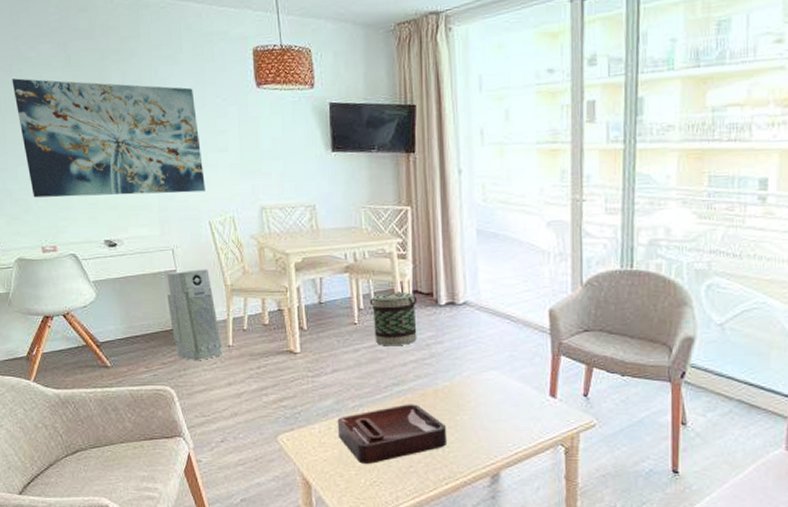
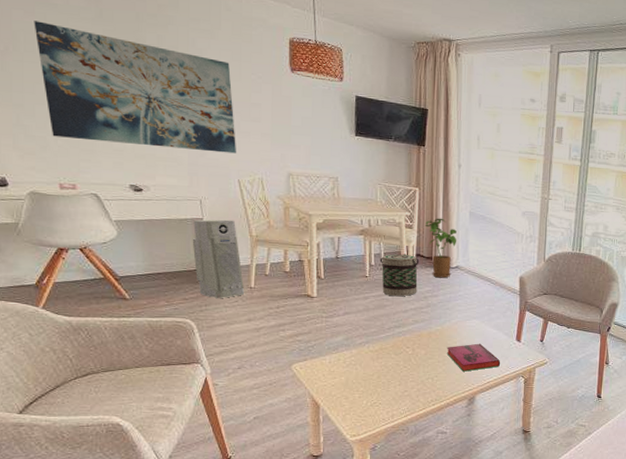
decorative tray: present [337,404,448,464] -> none [345,342,436,389]
house plant: none [422,241,463,319] -> present [425,218,457,278]
hardback book: none [458,402,531,440] -> present [446,343,501,372]

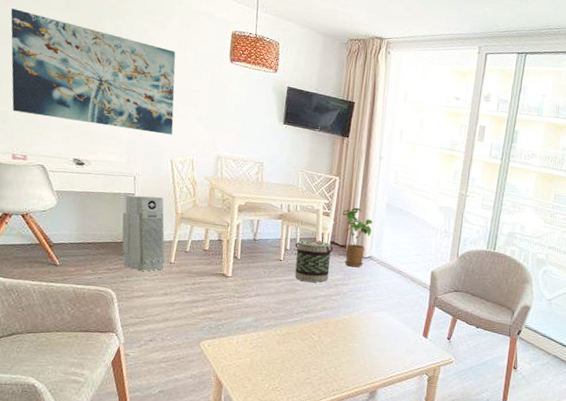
hardback book: present [446,343,501,372] -> none [351,335,406,364]

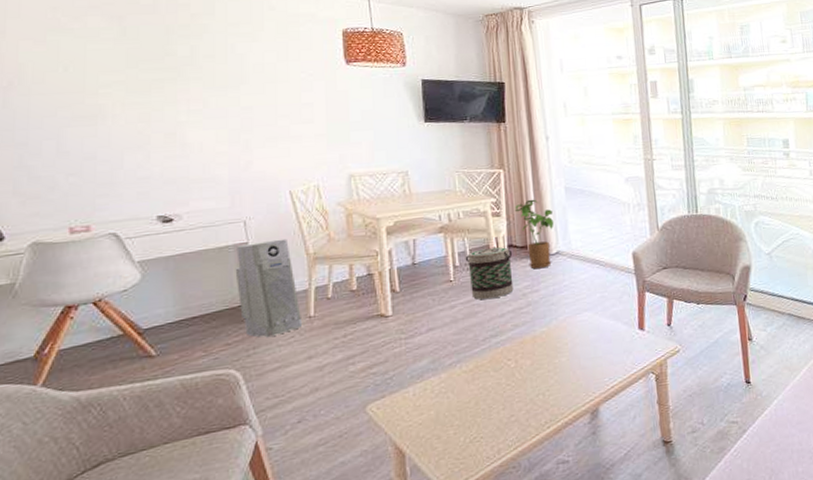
wall art: present [10,8,176,135] -> none [44,49,287,174]

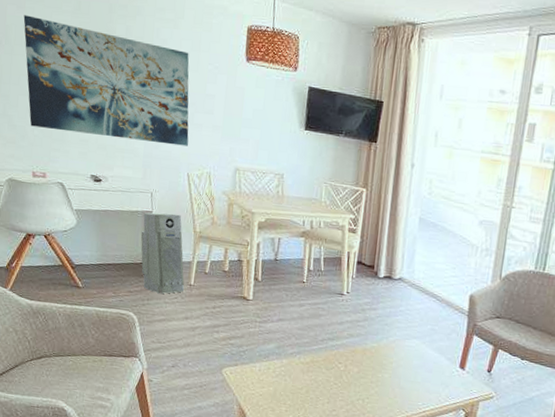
wall art: none [44,49,287,174] -> present [23,15,189,146]
basket: present [465,246,514,300] -> none [318,259,360,307]
house plant: present [515,199,554,269] -> none [370,223,403,290]

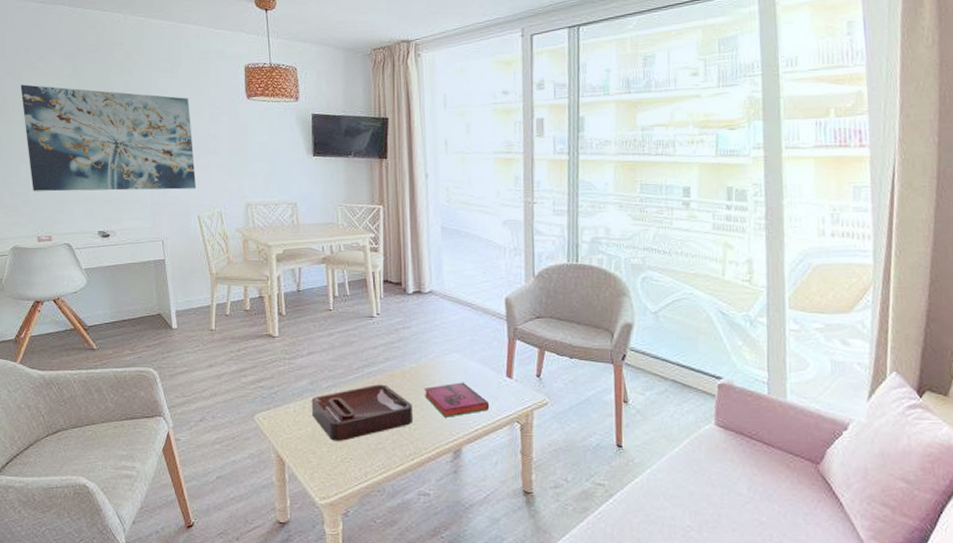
air purifier: present [141,212,185,294] -> none [155,258,206,343]
decorative tray: none [275,357,369,404] -> present [311,384,414,441]
hardback book: none [380,366,440,397] -> present [424,382,490,417]

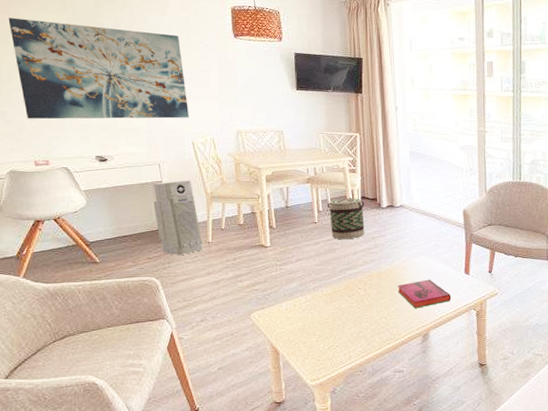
air purifier: none [155,258,206,343] -> present [153,180,204,255]
decorative tray: present [311,384,414,441] -> none [301,283,389,332]
basket: none [344,281,388,330] -> present [327,197,365,239]

